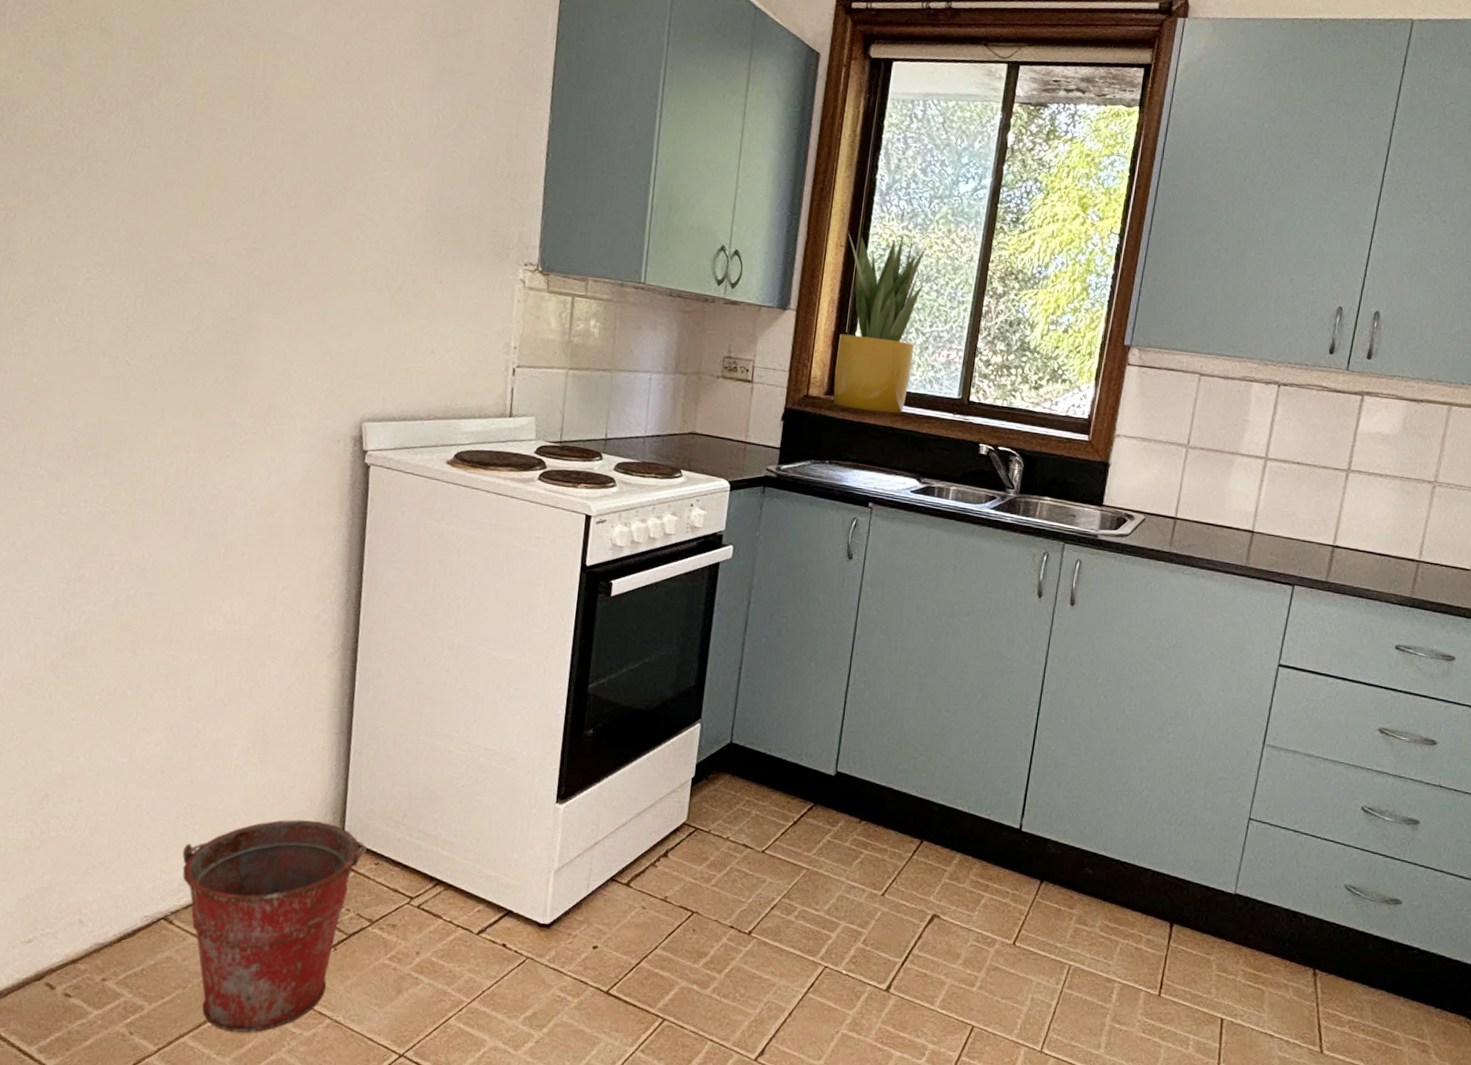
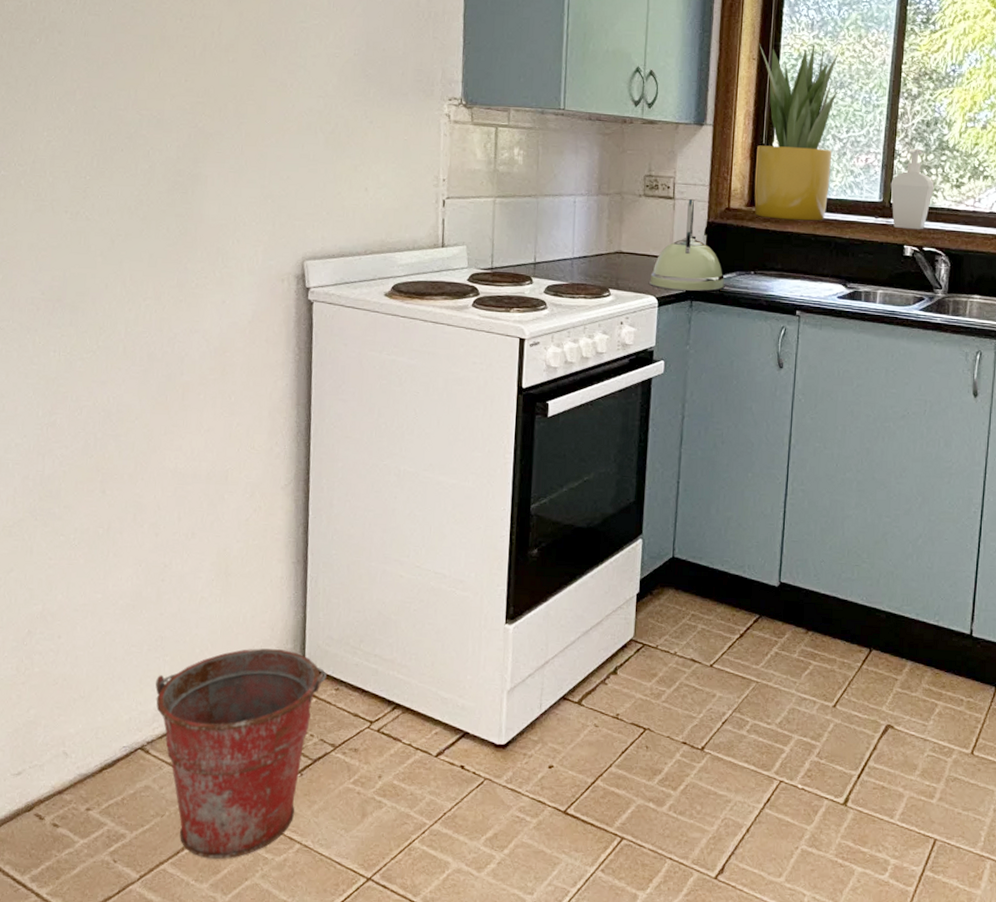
kettle: none [721,383,799,479] -> present [648,198,725,292]
soap bottle: none [970,347,1014,429] -> present [890,148,935,230]

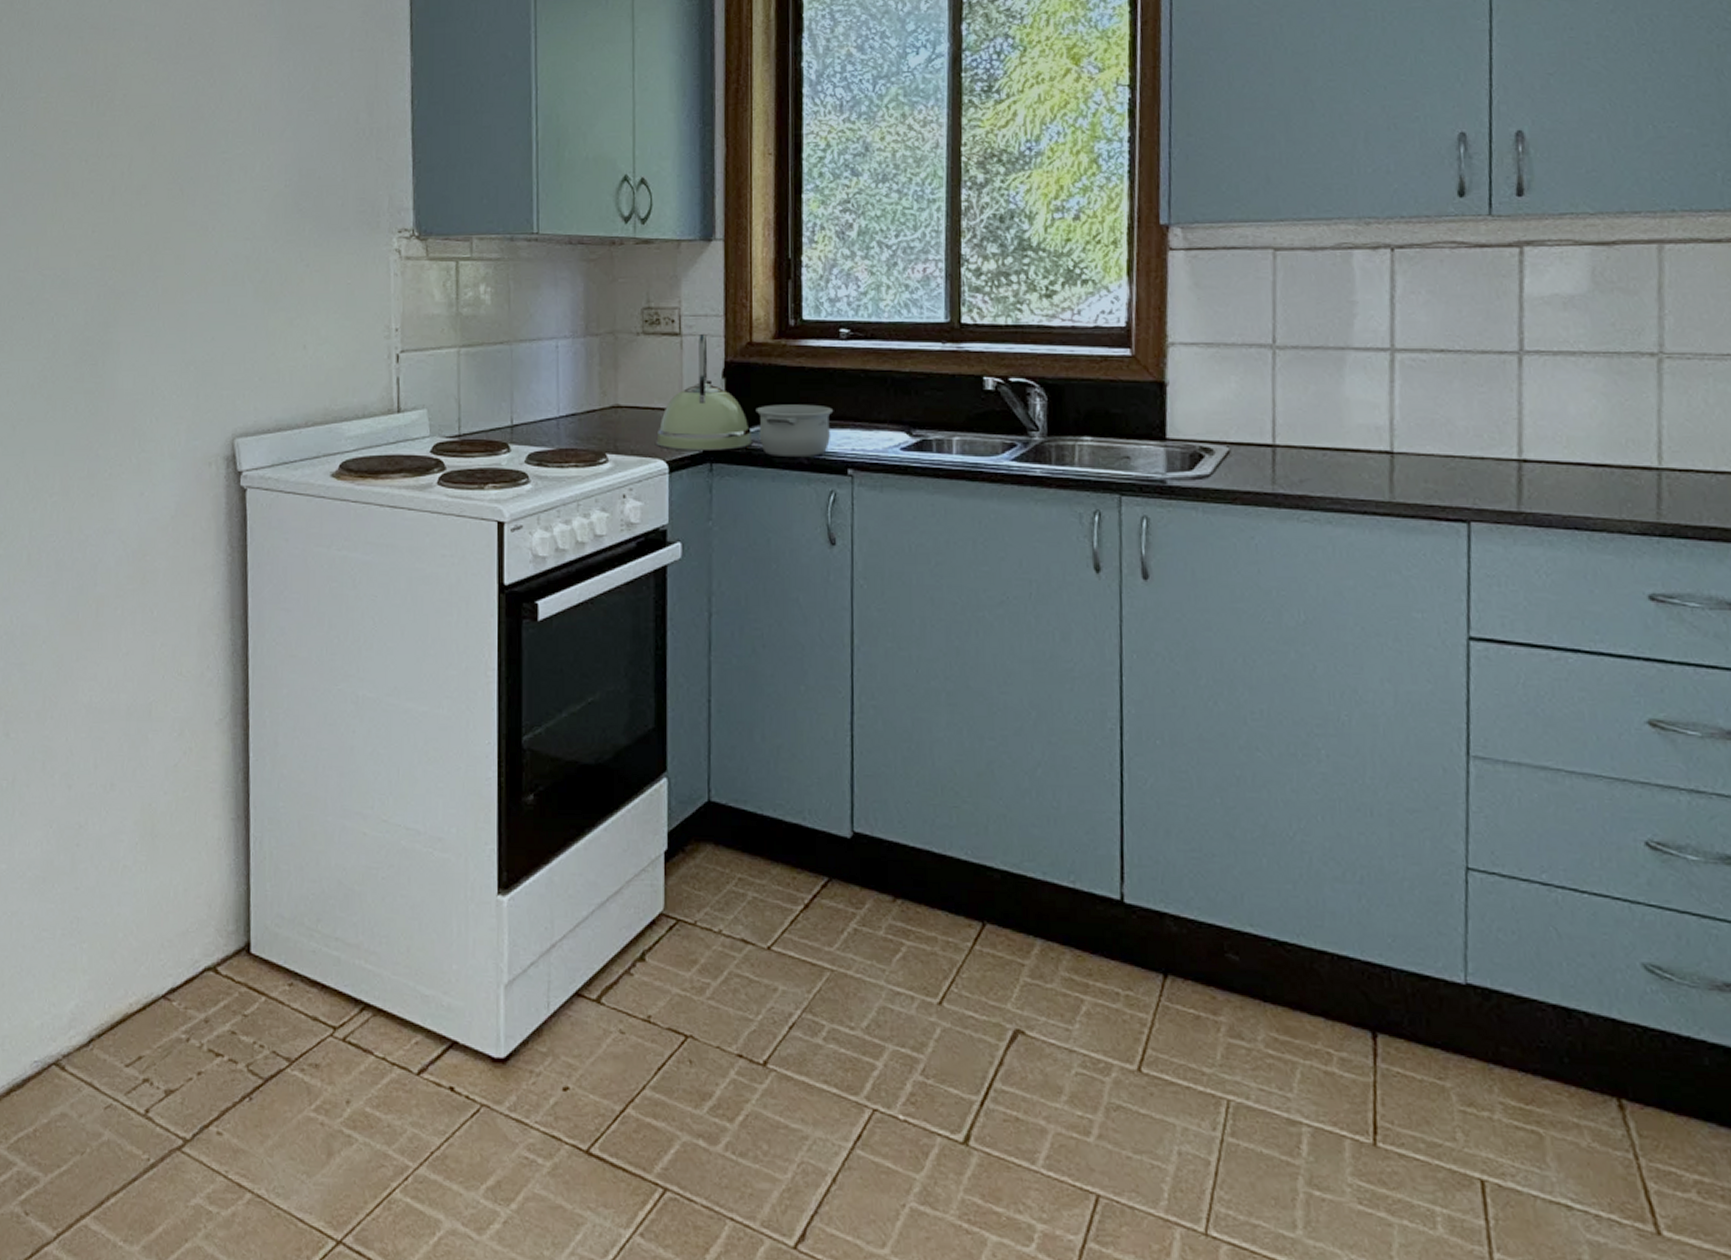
bucket: present [155,648,328,859] -> none [71,931,279,1212]
cooking pot: none [729,258,789,300] -> present [755,404,834,458]
planter: present [754,42,840,221] -> none [775,126,882,353]
soap bottle: present [890,148,935,230] -> none [958,251,1017,356]

